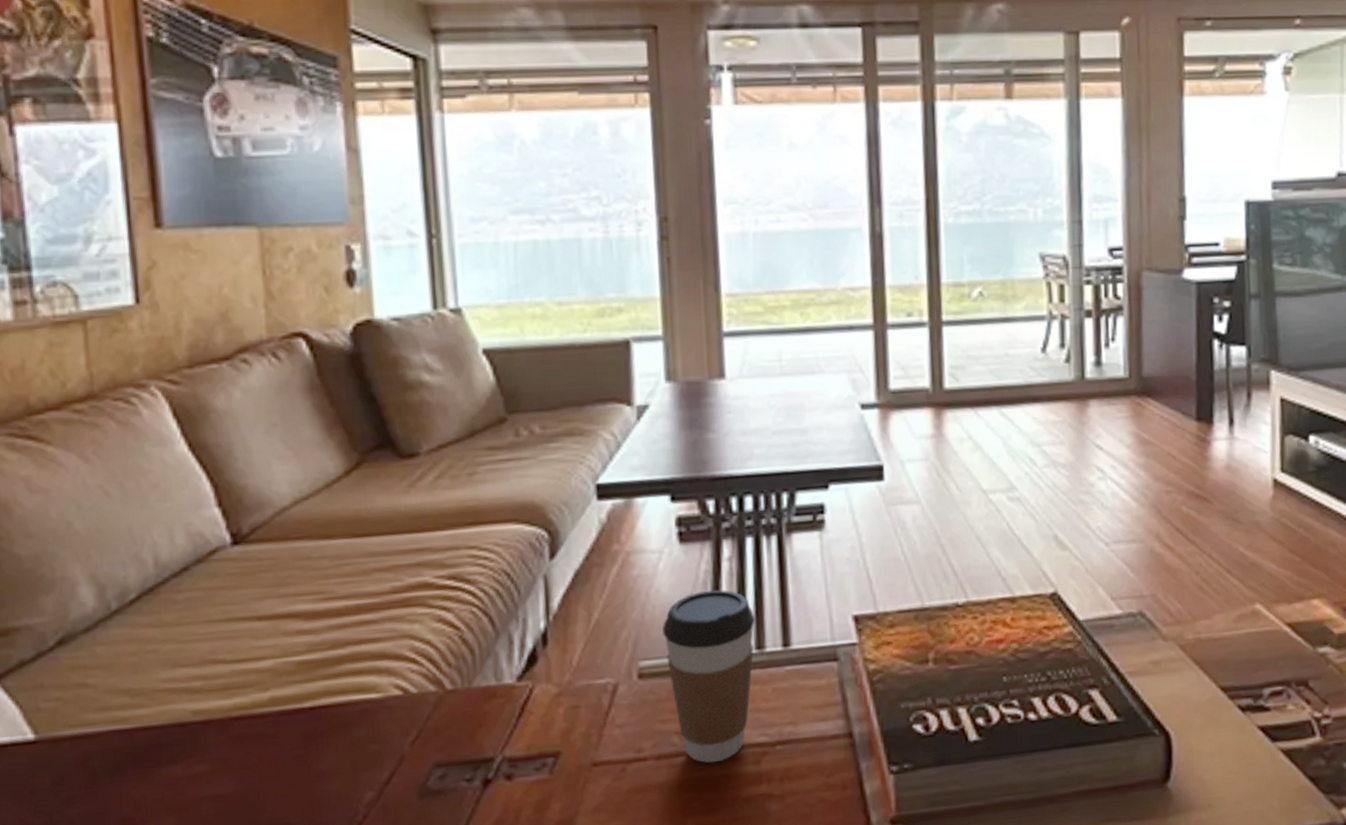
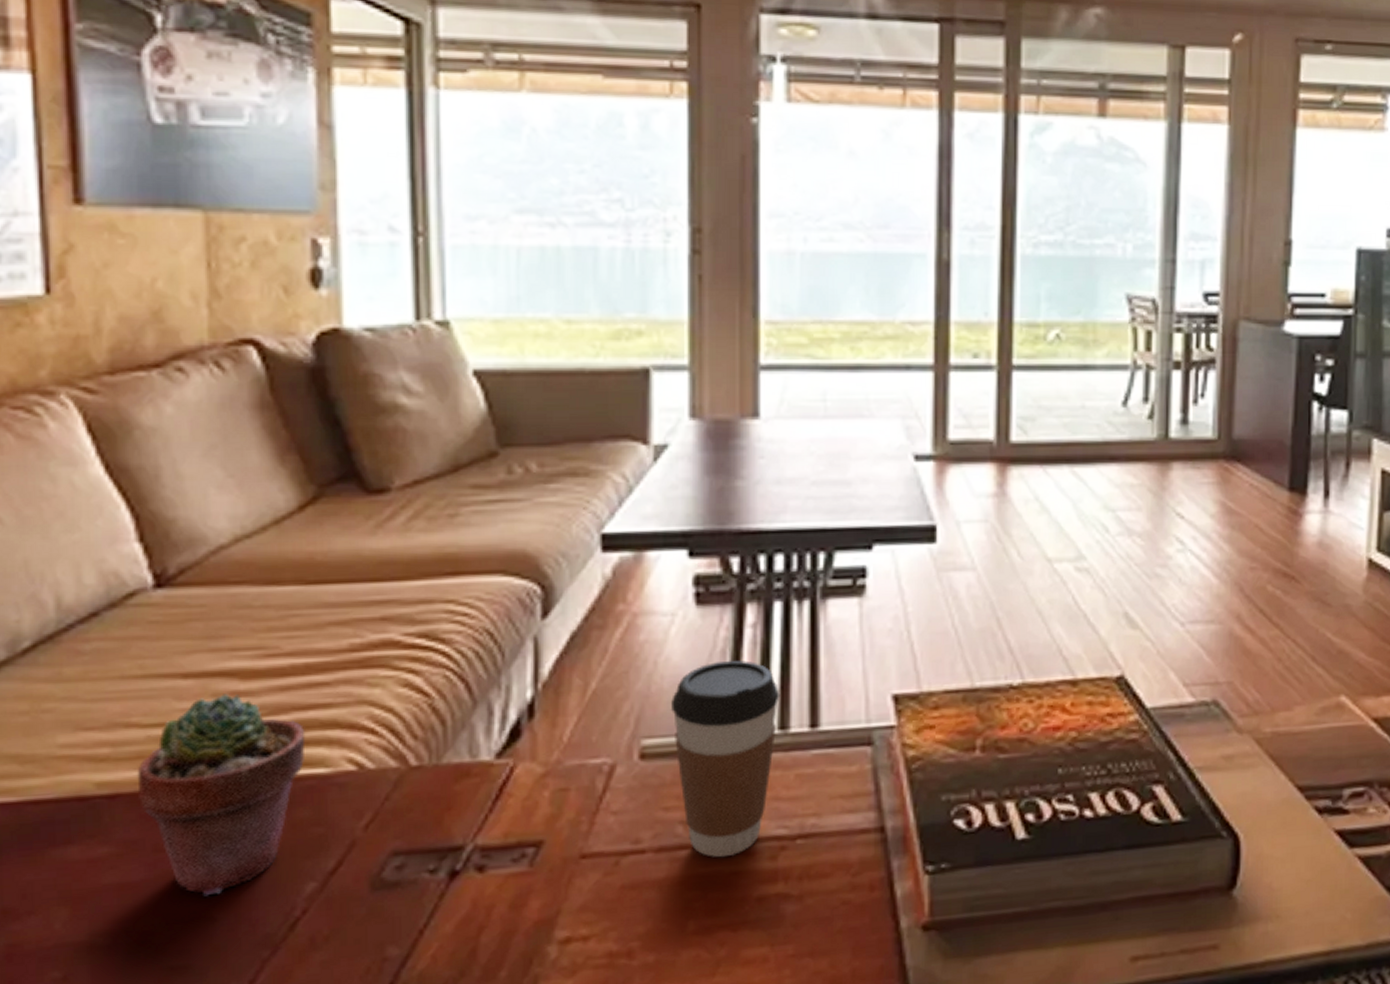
potted succulent: none [224,632,360,807] -> present [137,693,306,898]

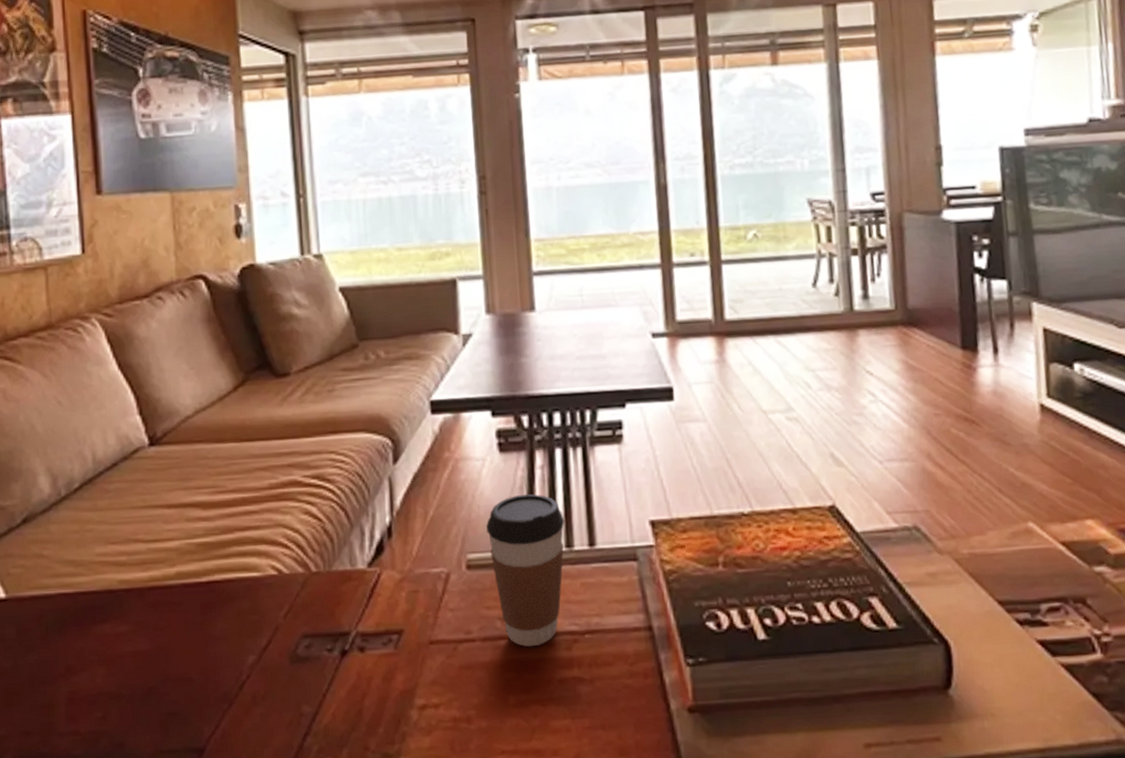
potted succulent: present [137,693,306,898] -> none [142,519,244,664]

